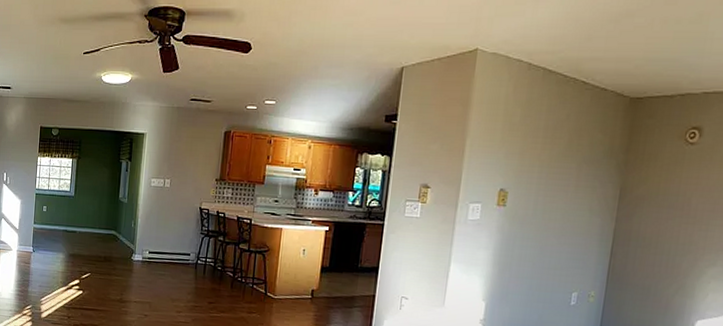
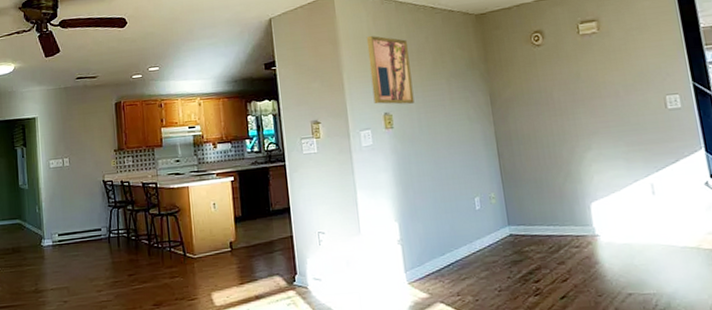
wall art: none [492,104,546,184] -> present [366,36,415,105]

